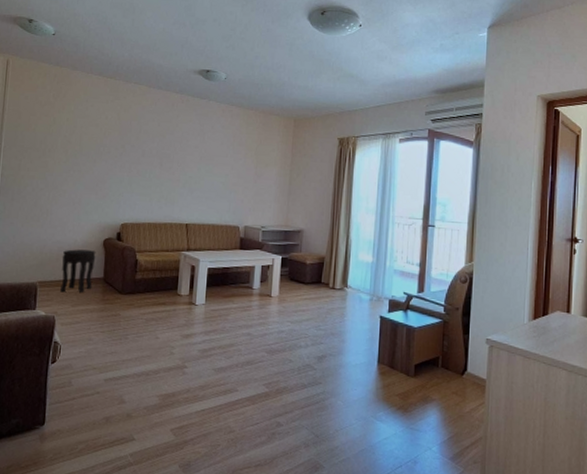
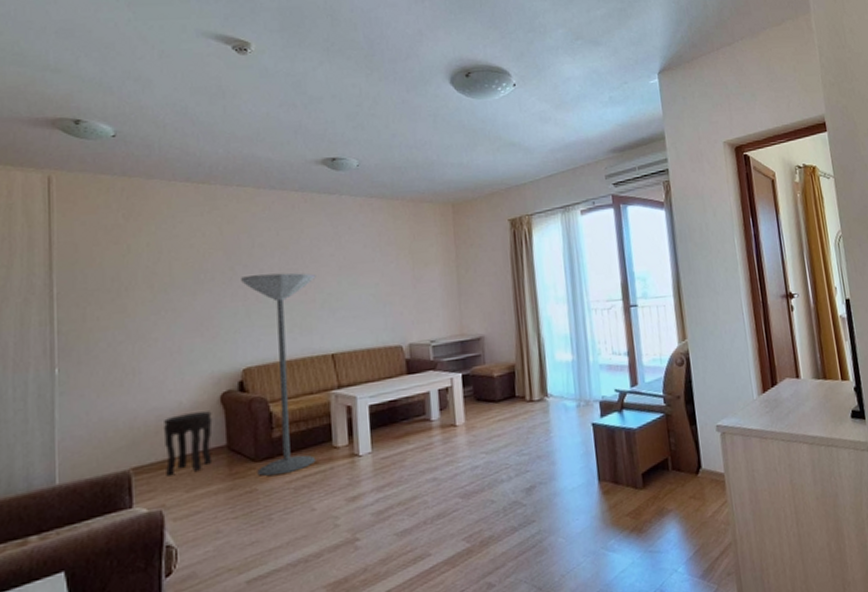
floor lamp: none [122,154,183,307] -> present [241,272,316,477]

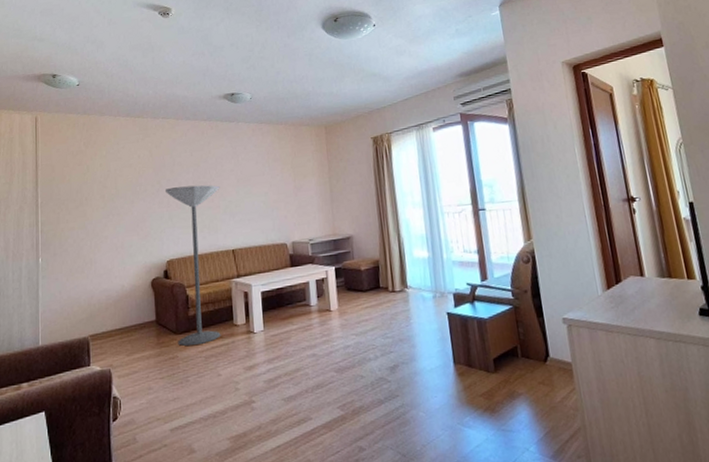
side table: present [163,411,213,477] -> none [111,293,146,343]

